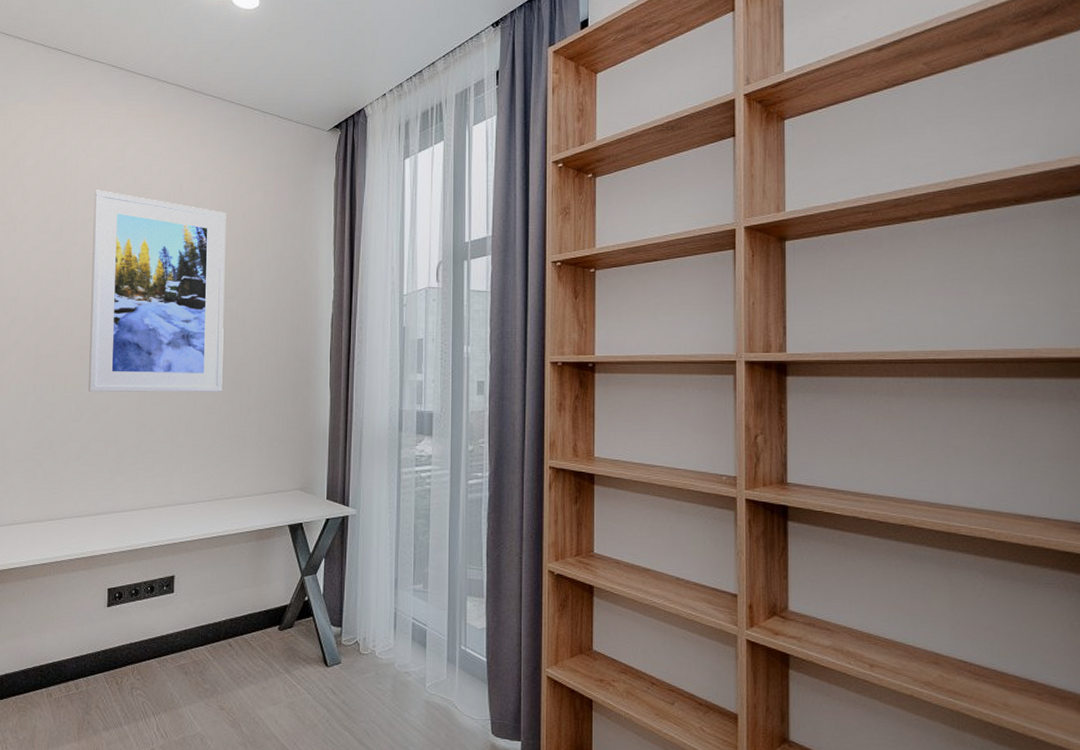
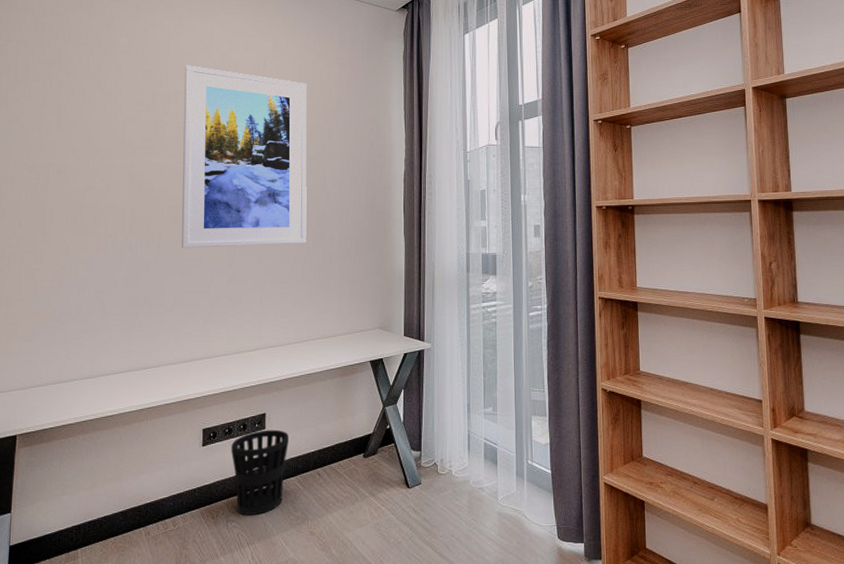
wastebasket: none [137,593,198,684] -> present [231,429,288,515]

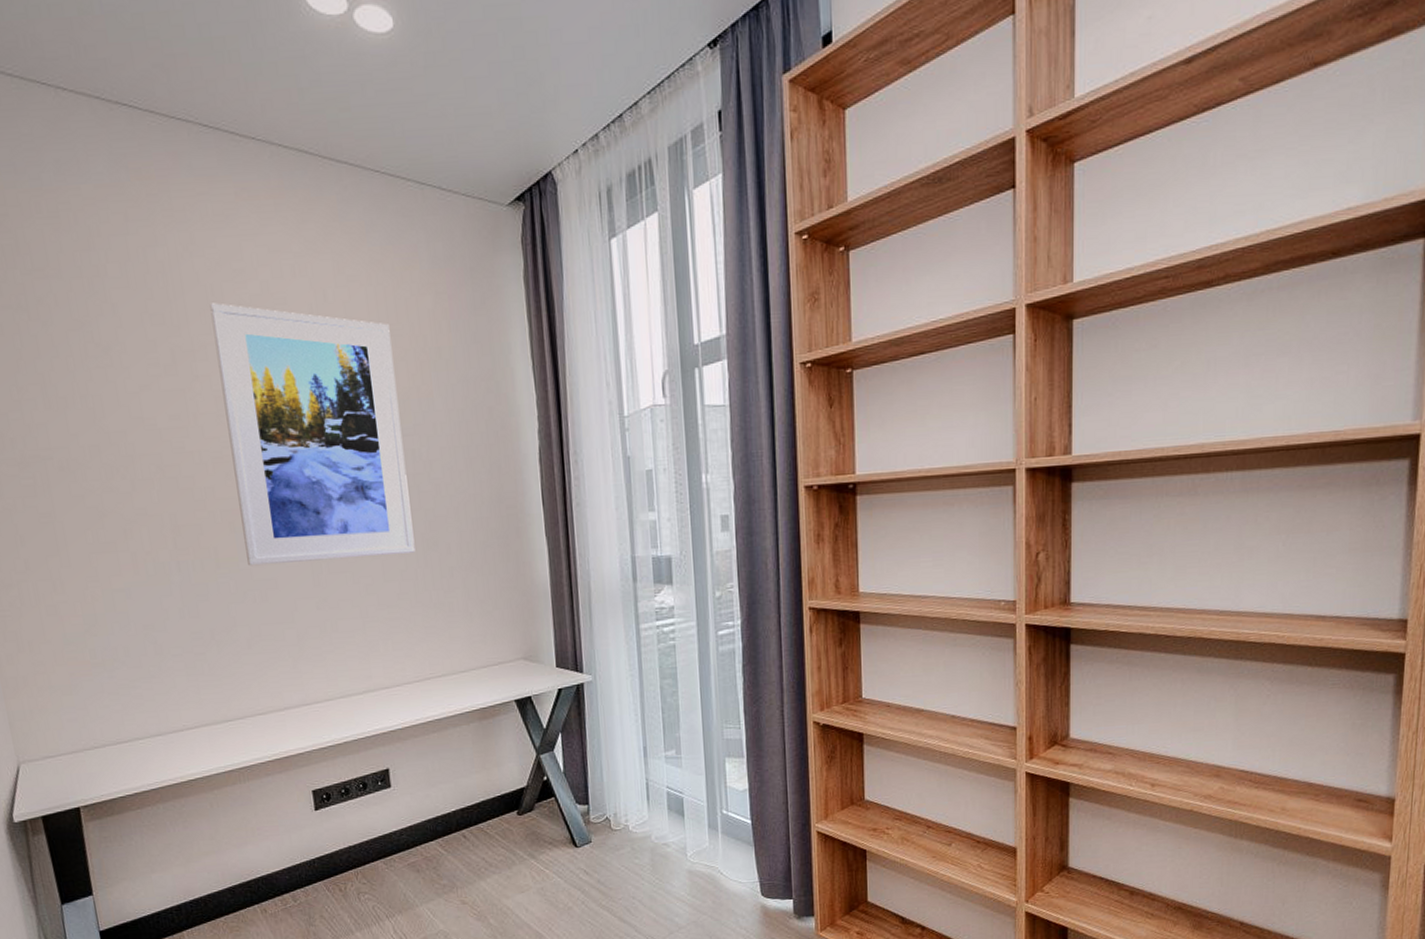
wastebasket: present [231,429,288,515] -> none [351,787,423,886]

